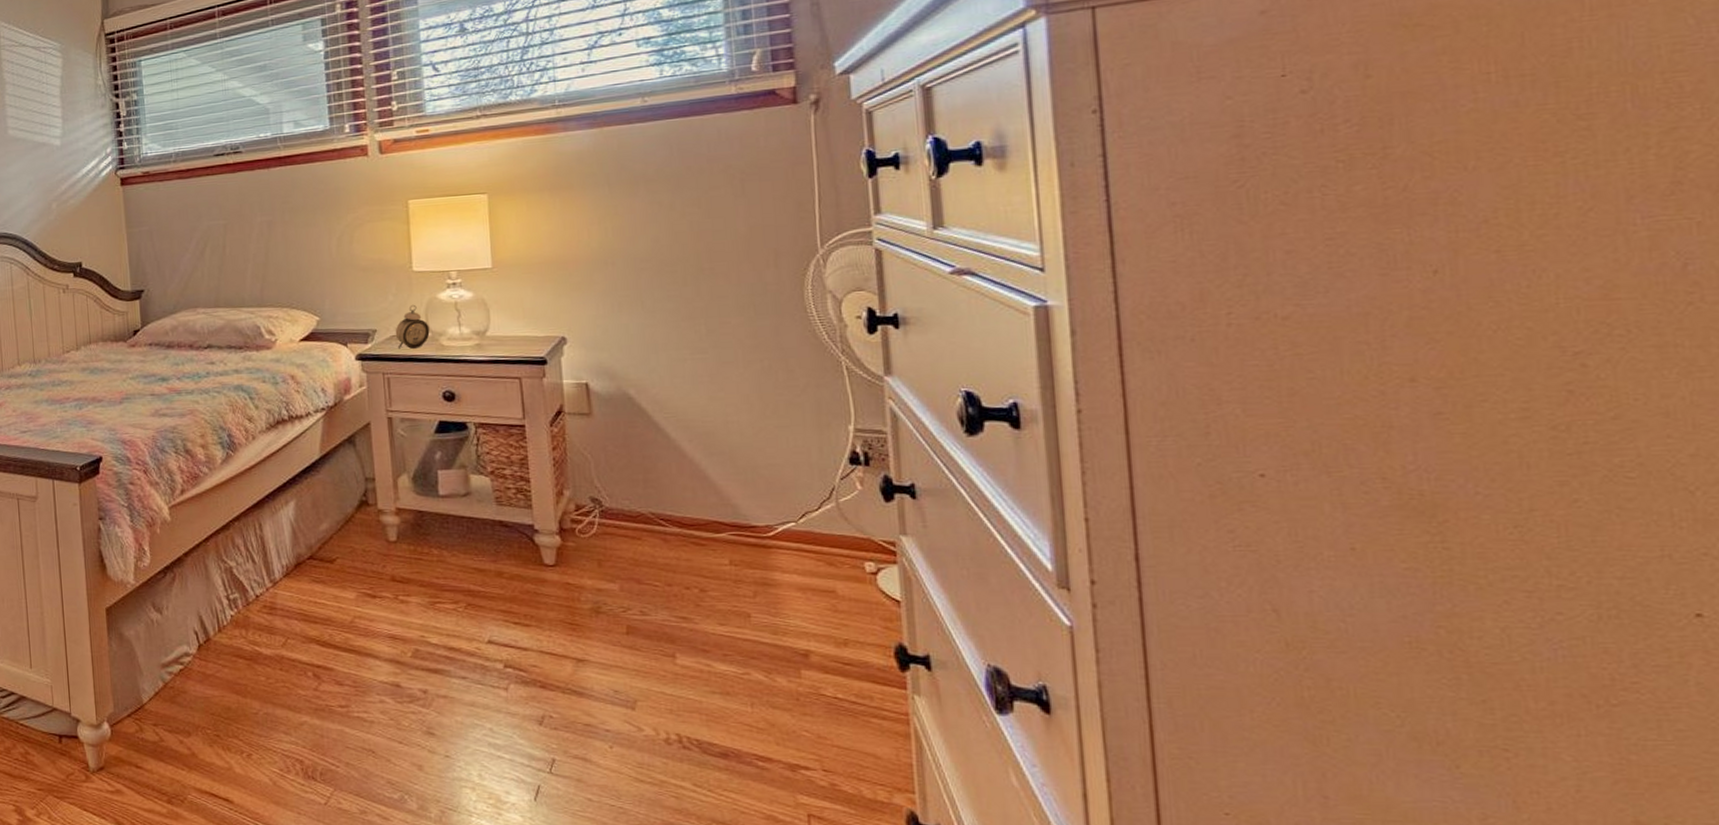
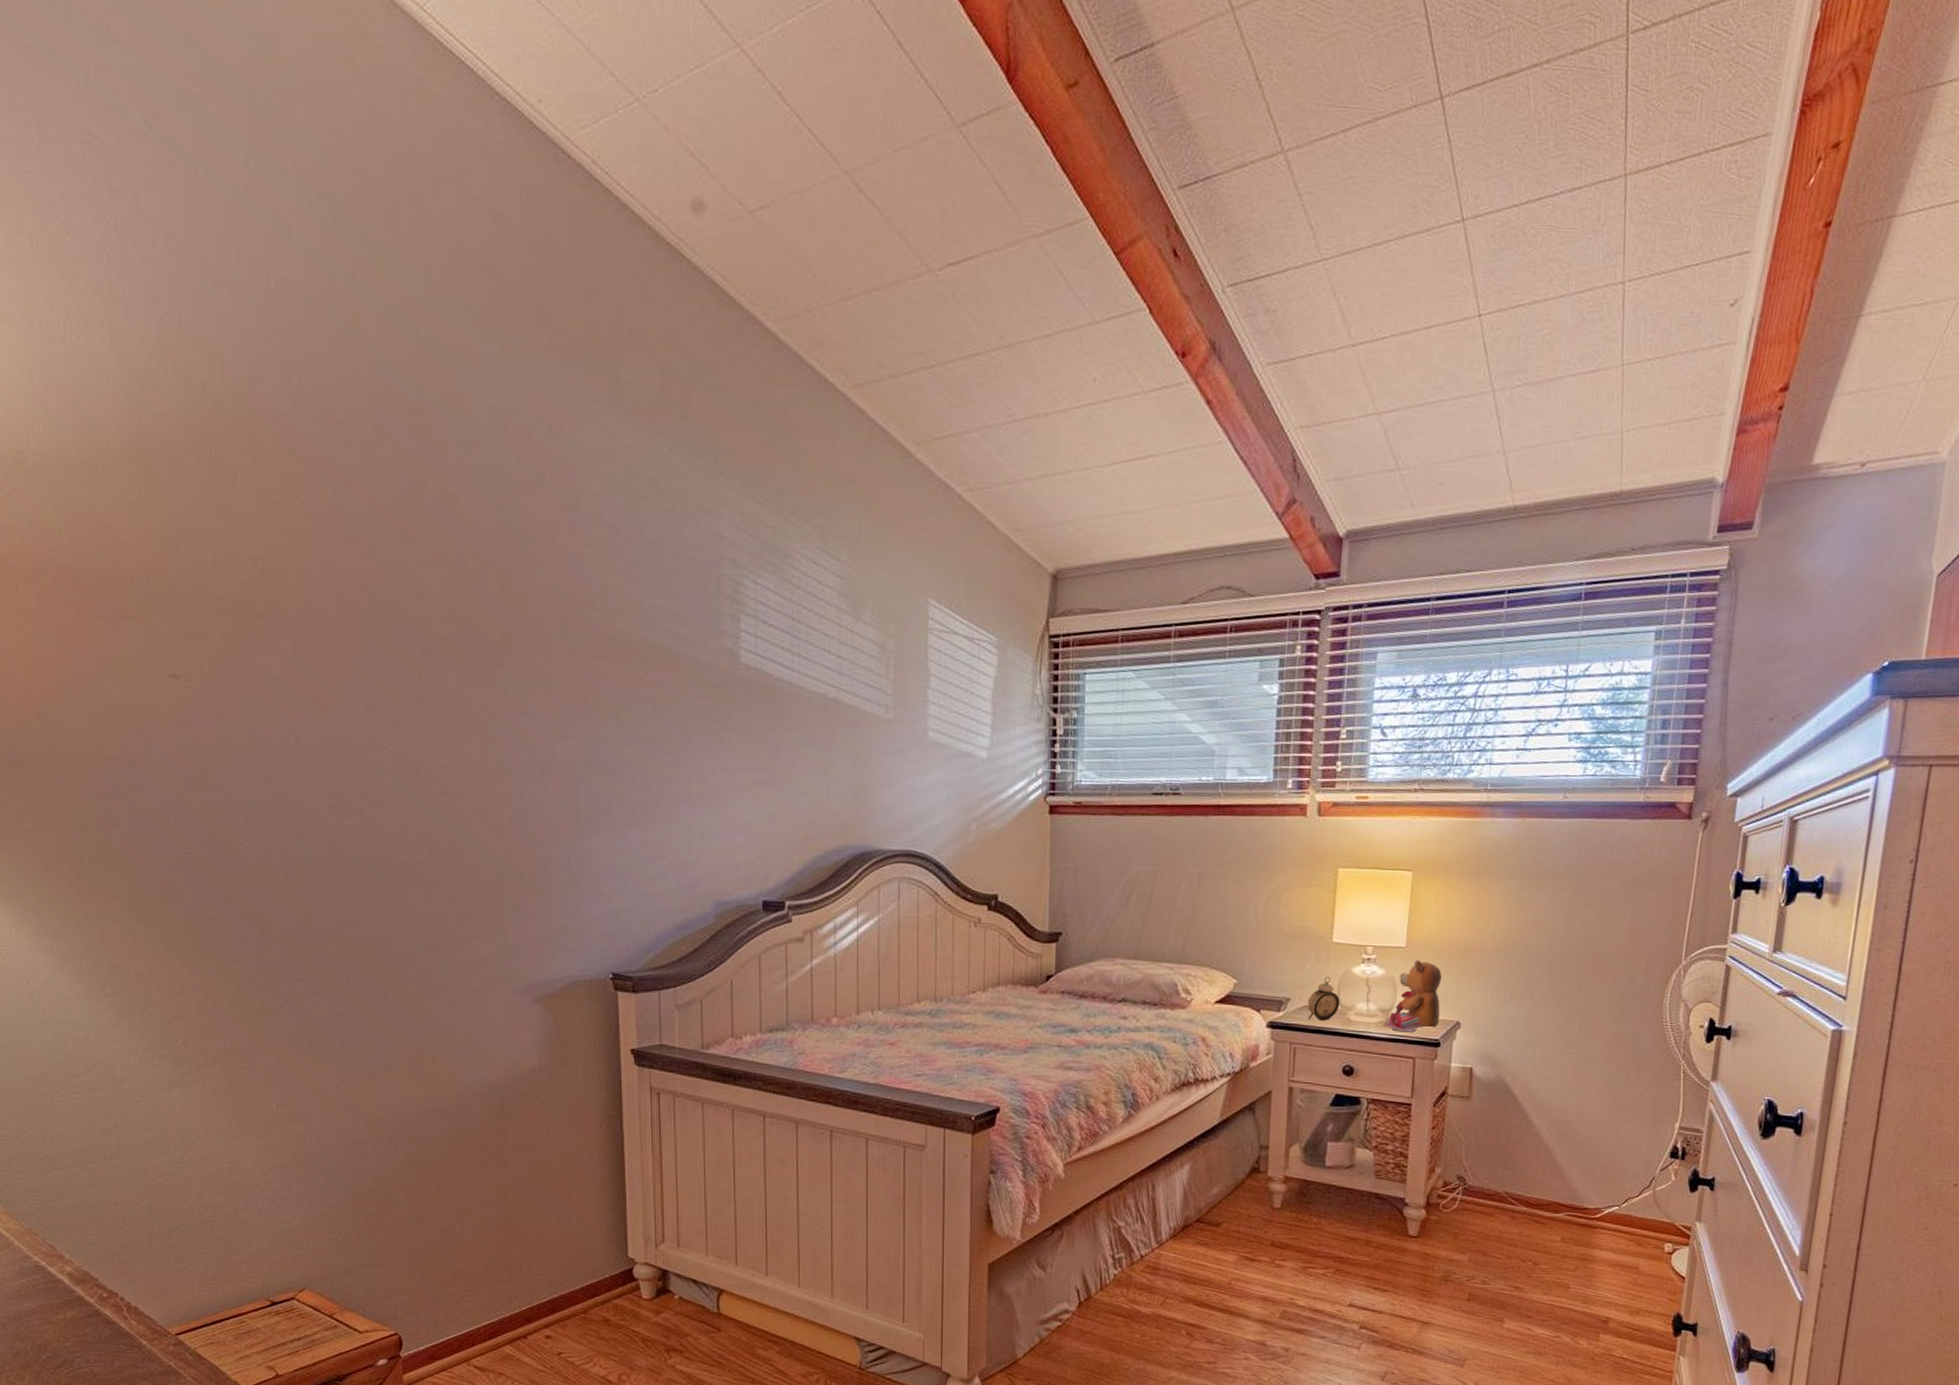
teddy bear: none [480,279,543,353] -> present [1384,960,1442,1033]

